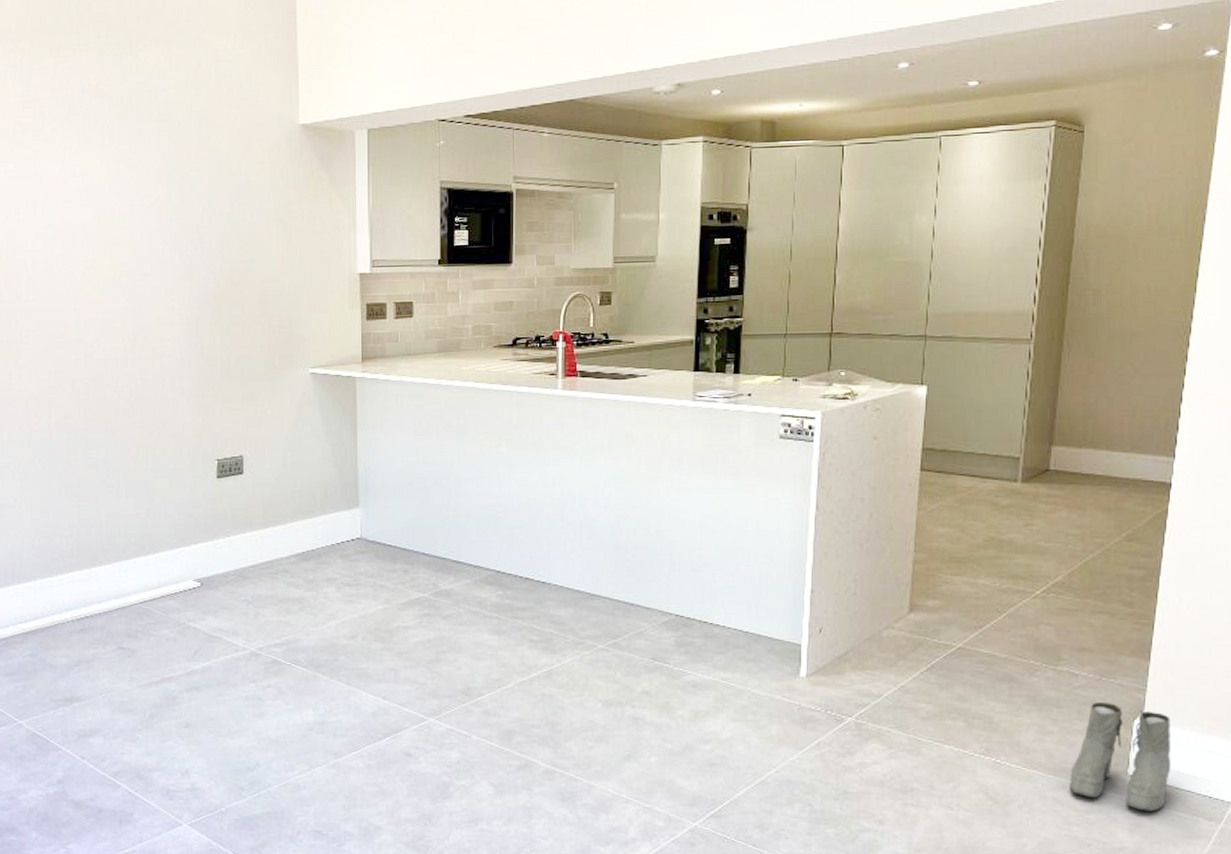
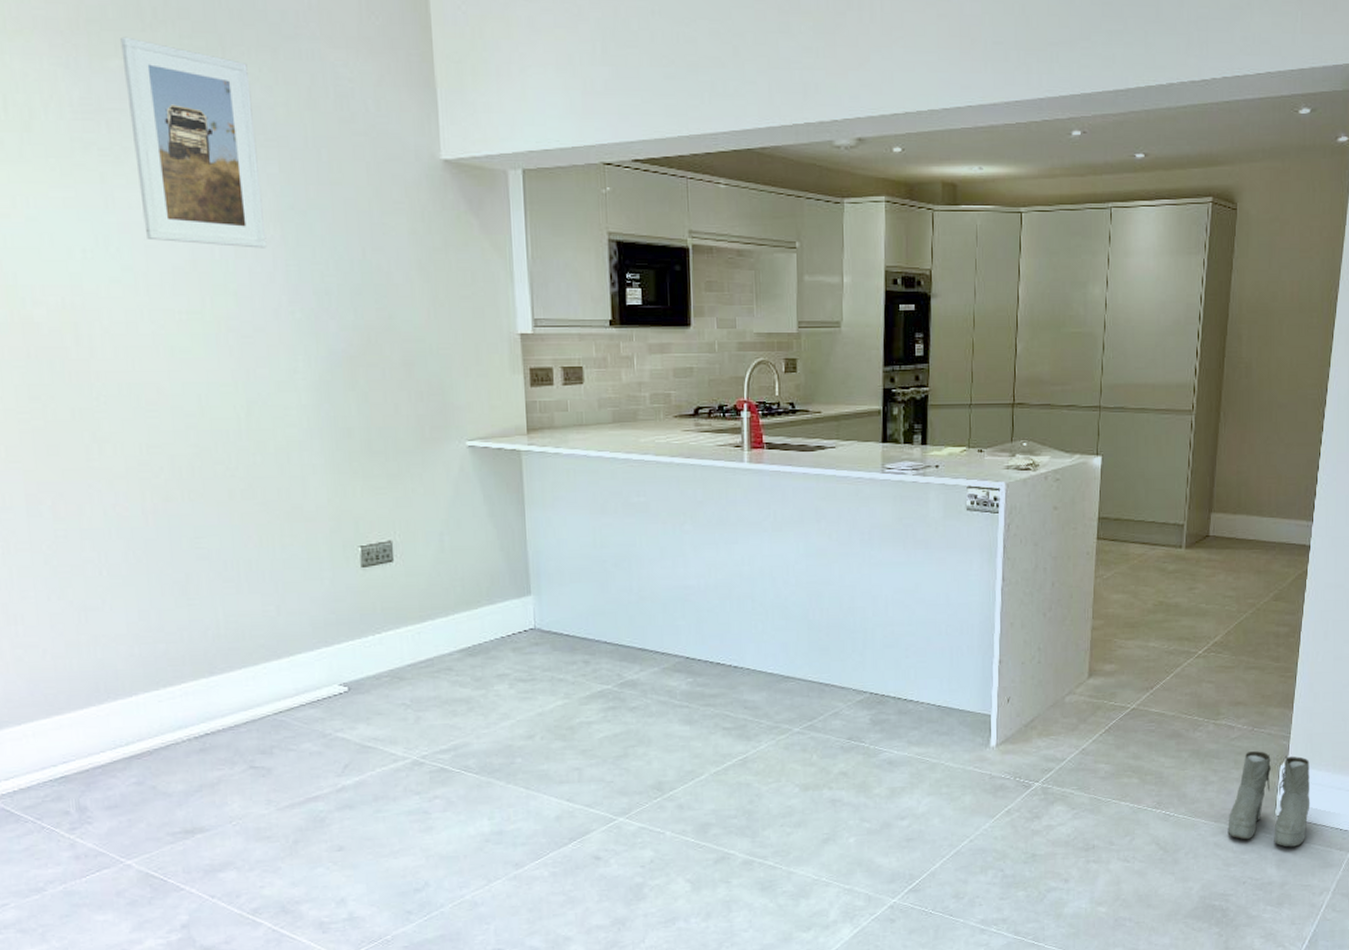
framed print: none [54,39,156,206] -> present [120,36,267,248]

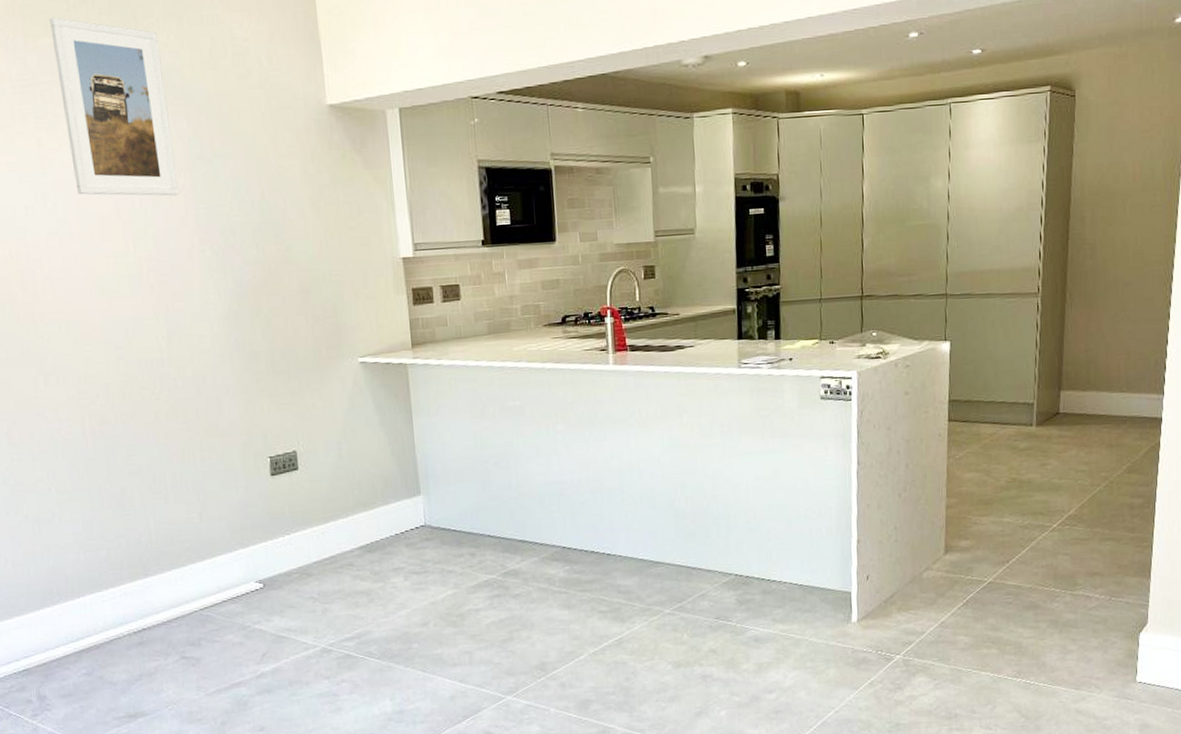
boots: present [1228,751,1310,847] -> none [1088,619,1172,713]

